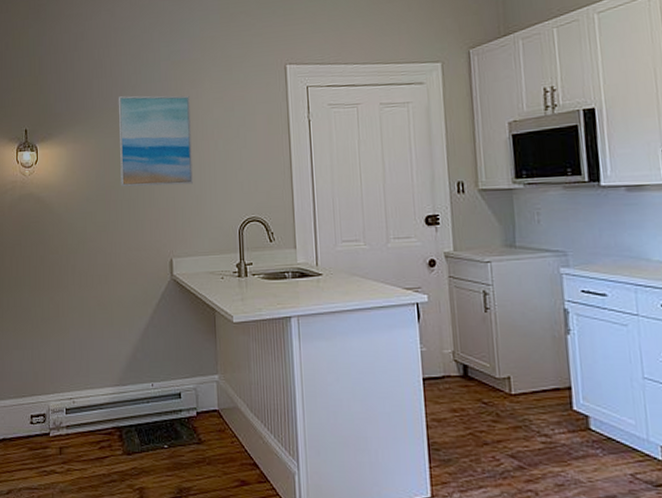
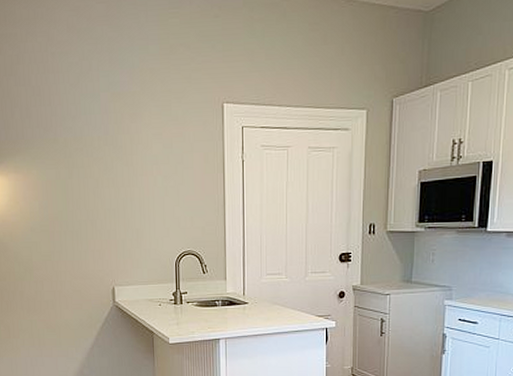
wall art: present [118,95,193,187] -> none [58,127,133,219]

